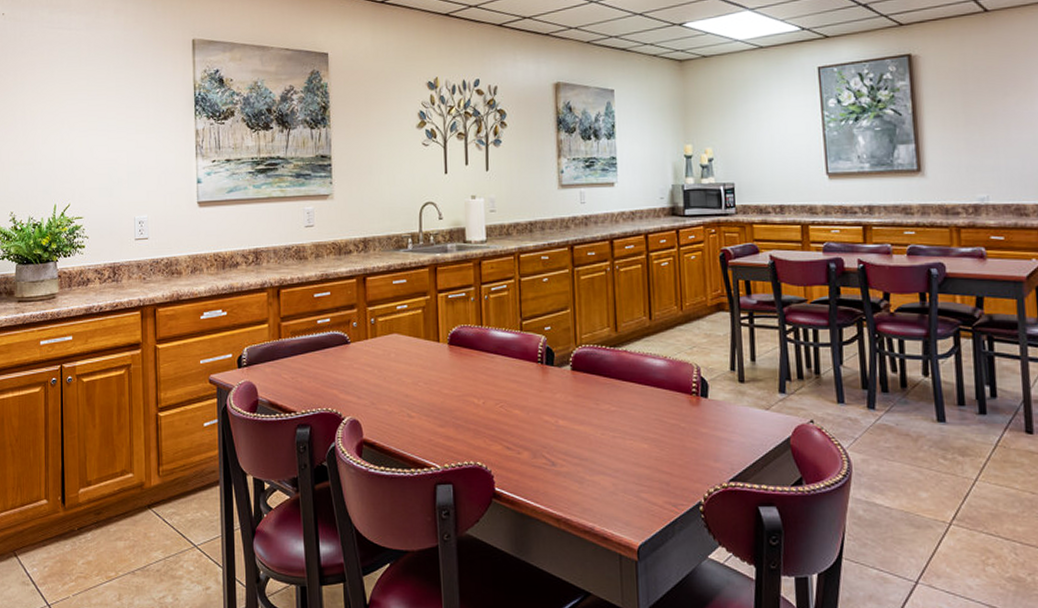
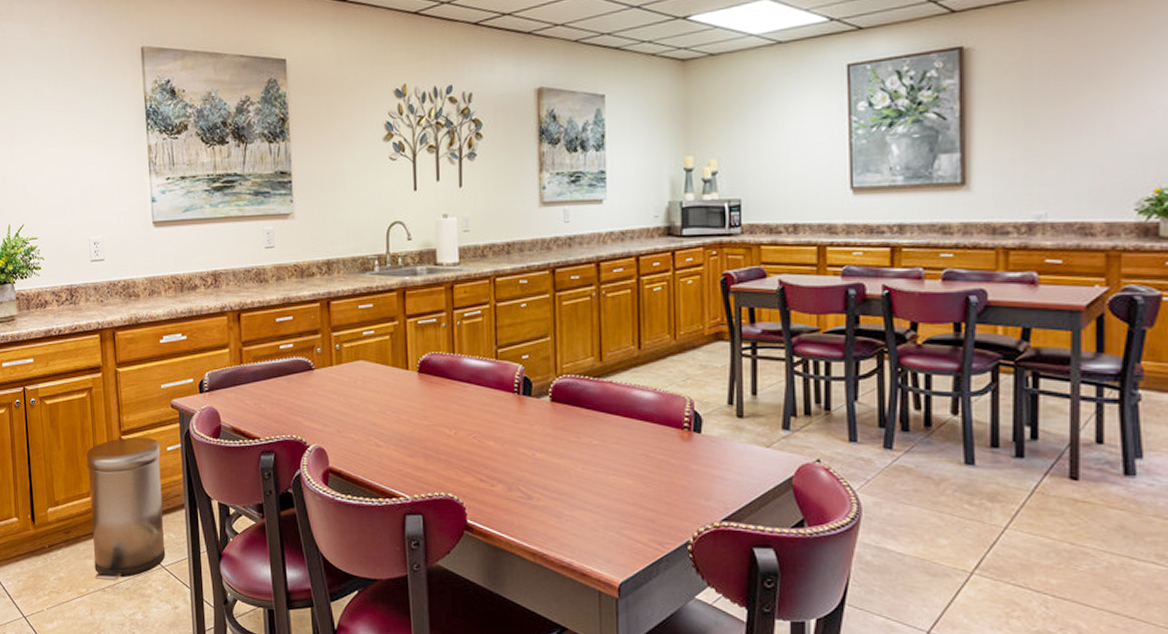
pedal bin: none [121,413,199,562] -> present [86,437,166,580]

